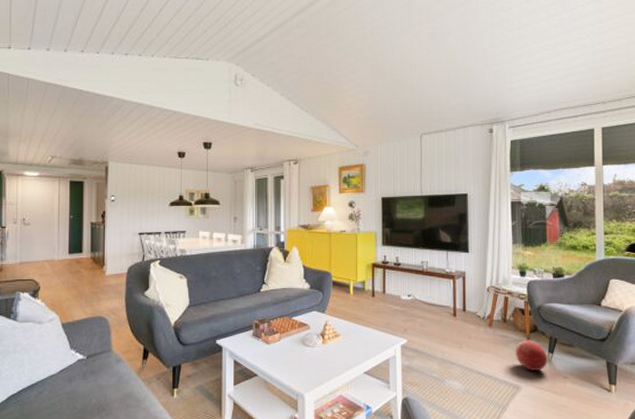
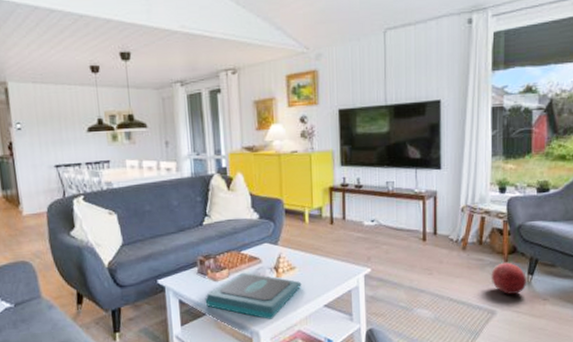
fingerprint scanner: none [257,337,345,383] -> present [205,272,302,319]

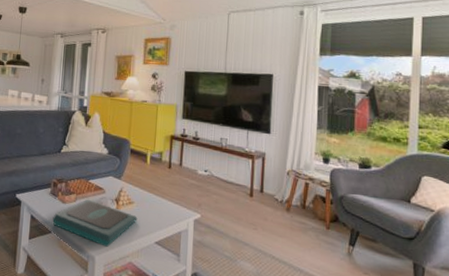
ball: present [491,262,526,294] -> none [312,229,347,263]

